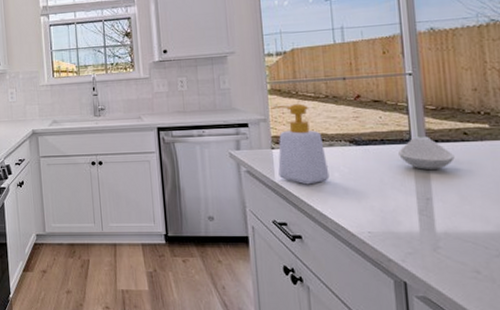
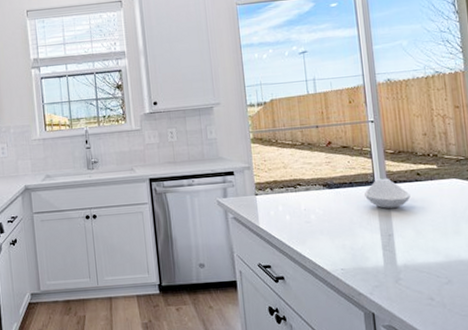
soap bottle: present [270,103,330,185] -> none [253,151,307,228]

